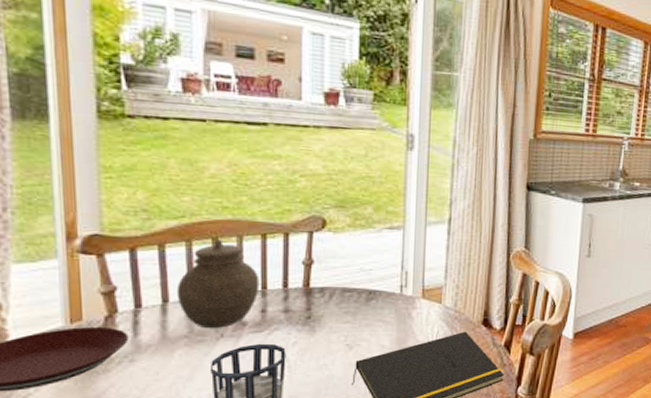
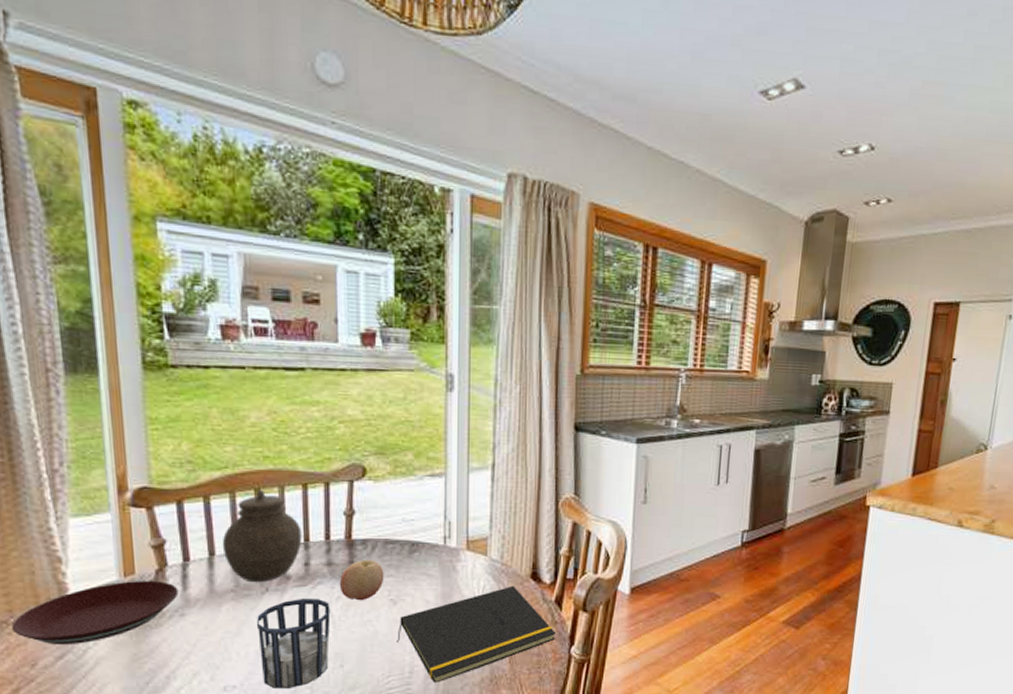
fruit: none [296,307,341,346] -> present [339,559,384,601]

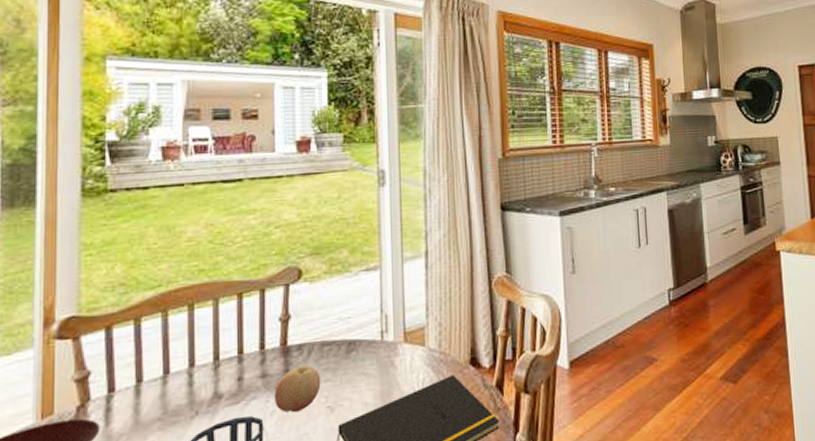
jar: present [222,489,302,583] -> none [151,304,236,407]

